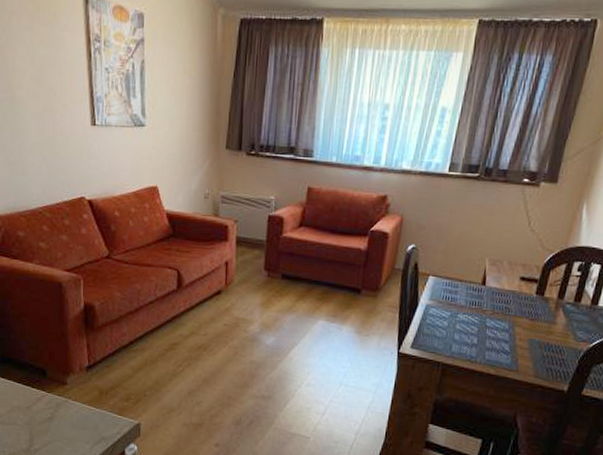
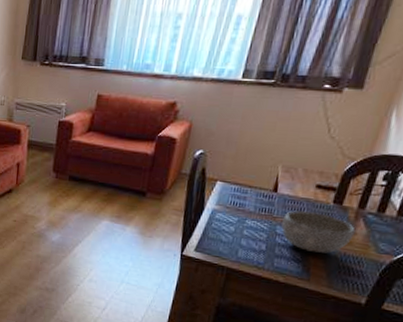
bowl: none [490,302,556,344] -> present [281,210,356,254]

